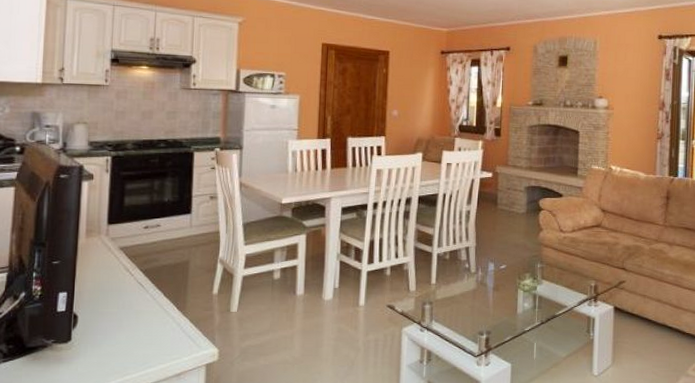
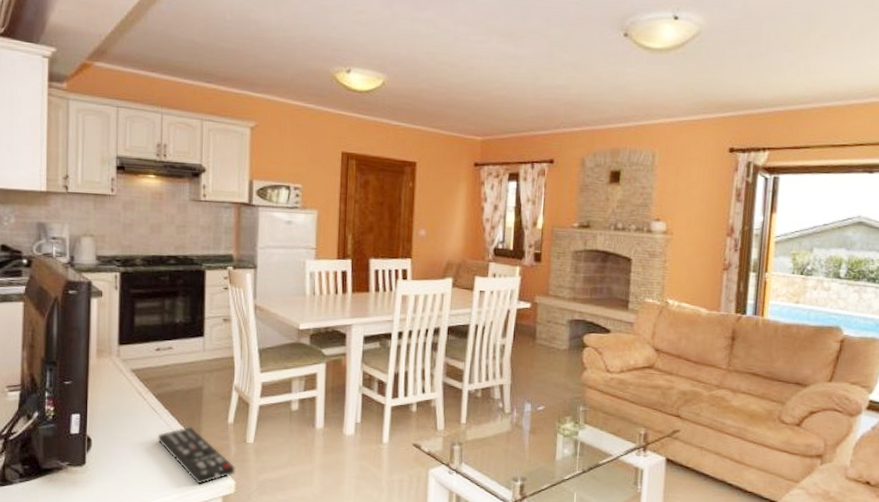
remote control: none [143,299,219,354] -> present [157,426,235,485]

